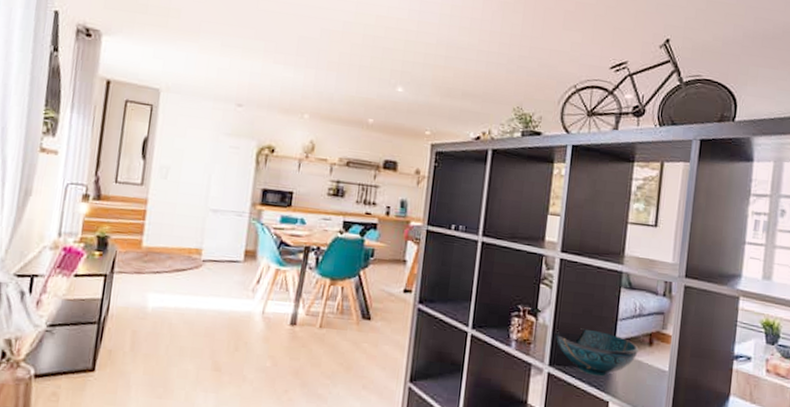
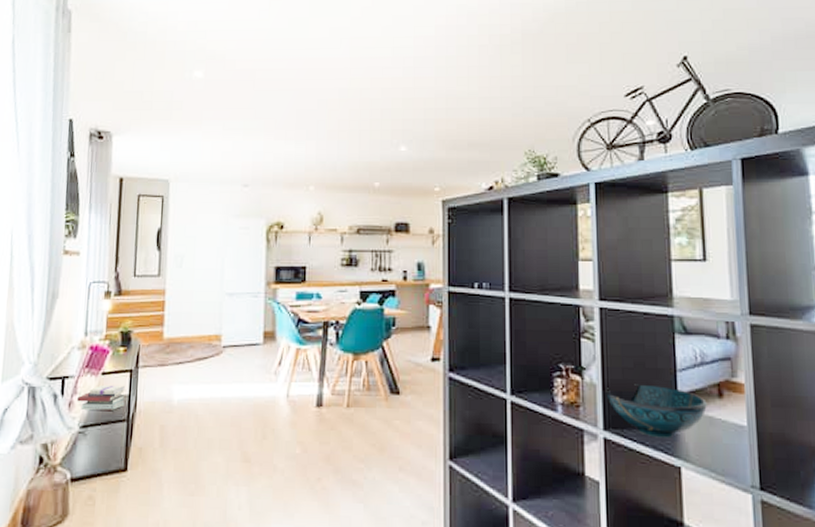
books: none [46,286,98,313] -> present [77,384,125,412]

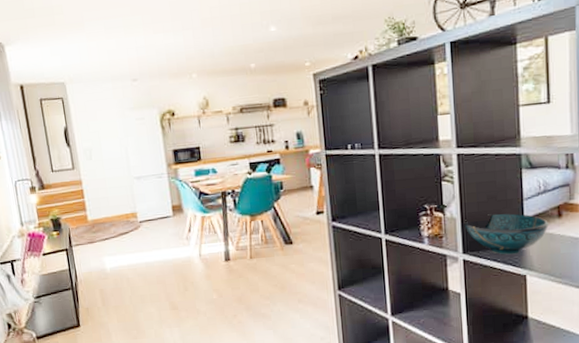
books: present [77,384,125,412] -> none [27,261,67,285]

